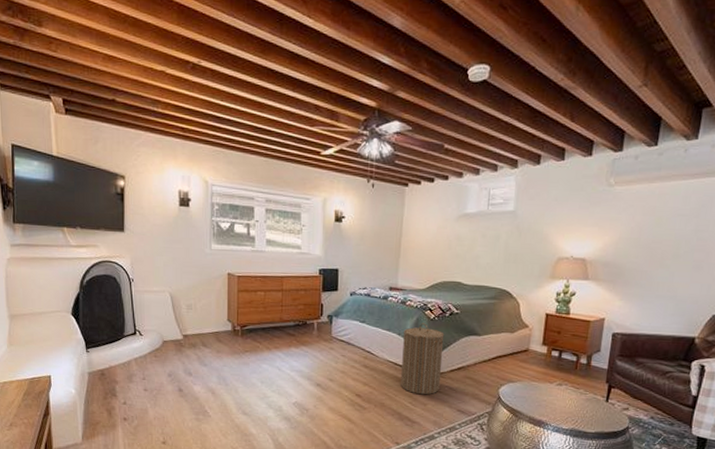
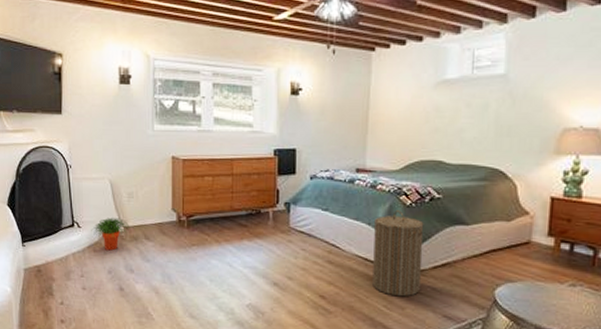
potted plant: none [152,326,189,356] -> present [91,217,130,251]

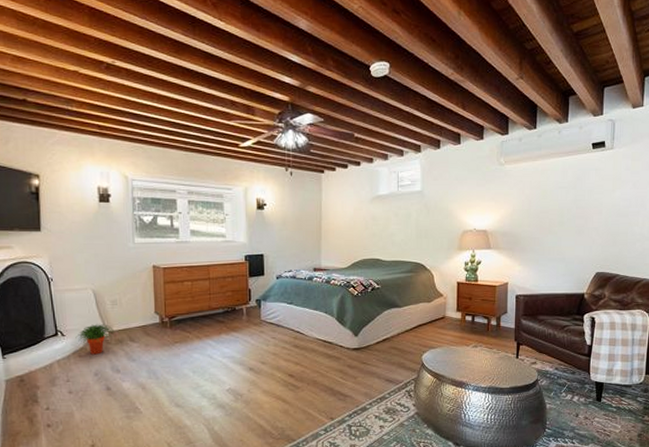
laundry hamper: present [372,210,424,297] -> none [330,300,368,369]

